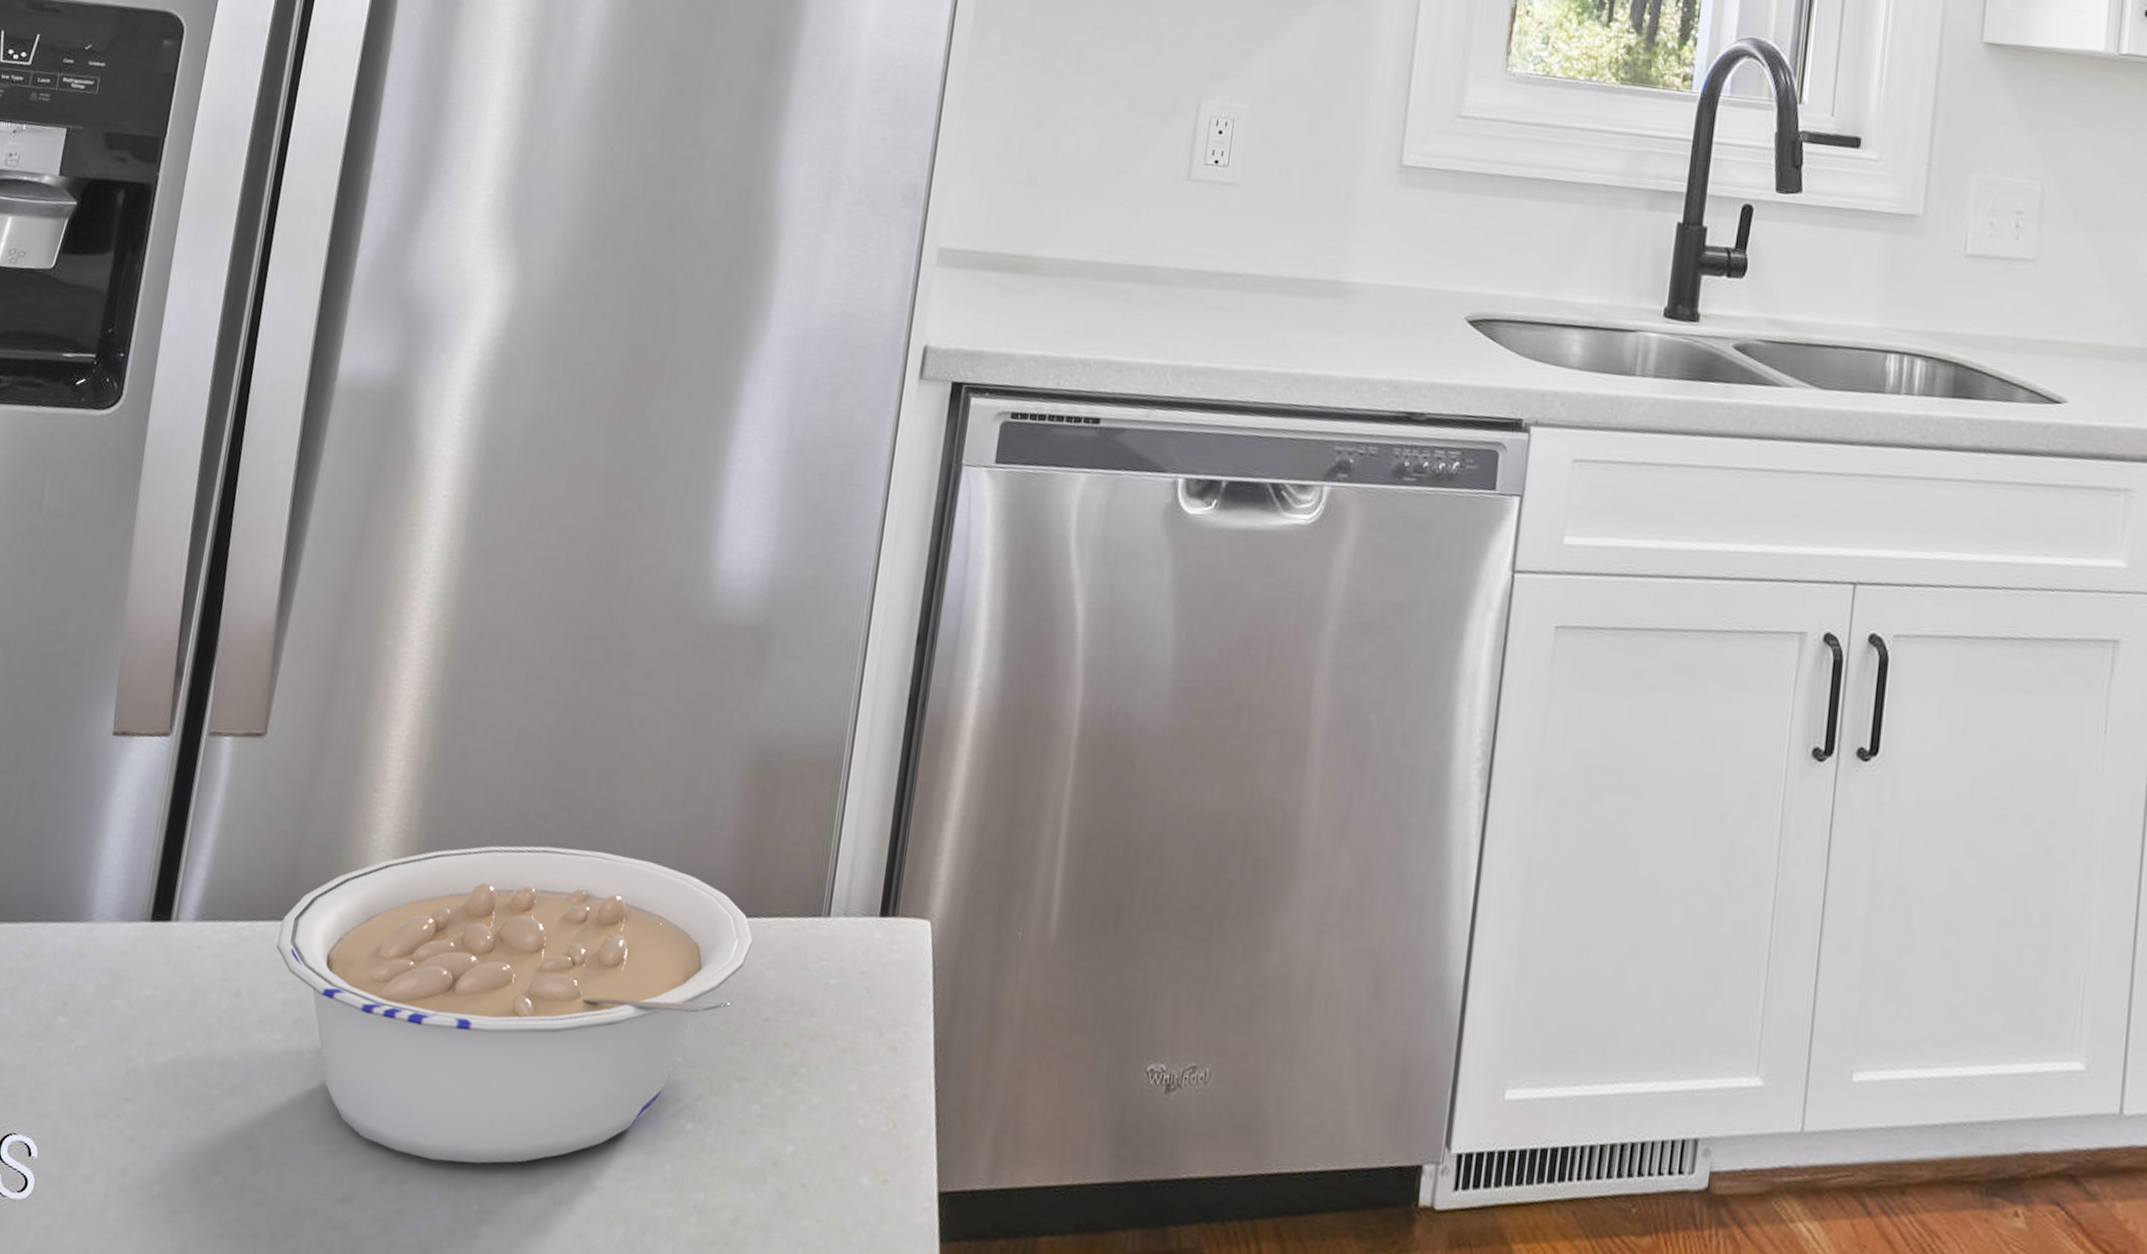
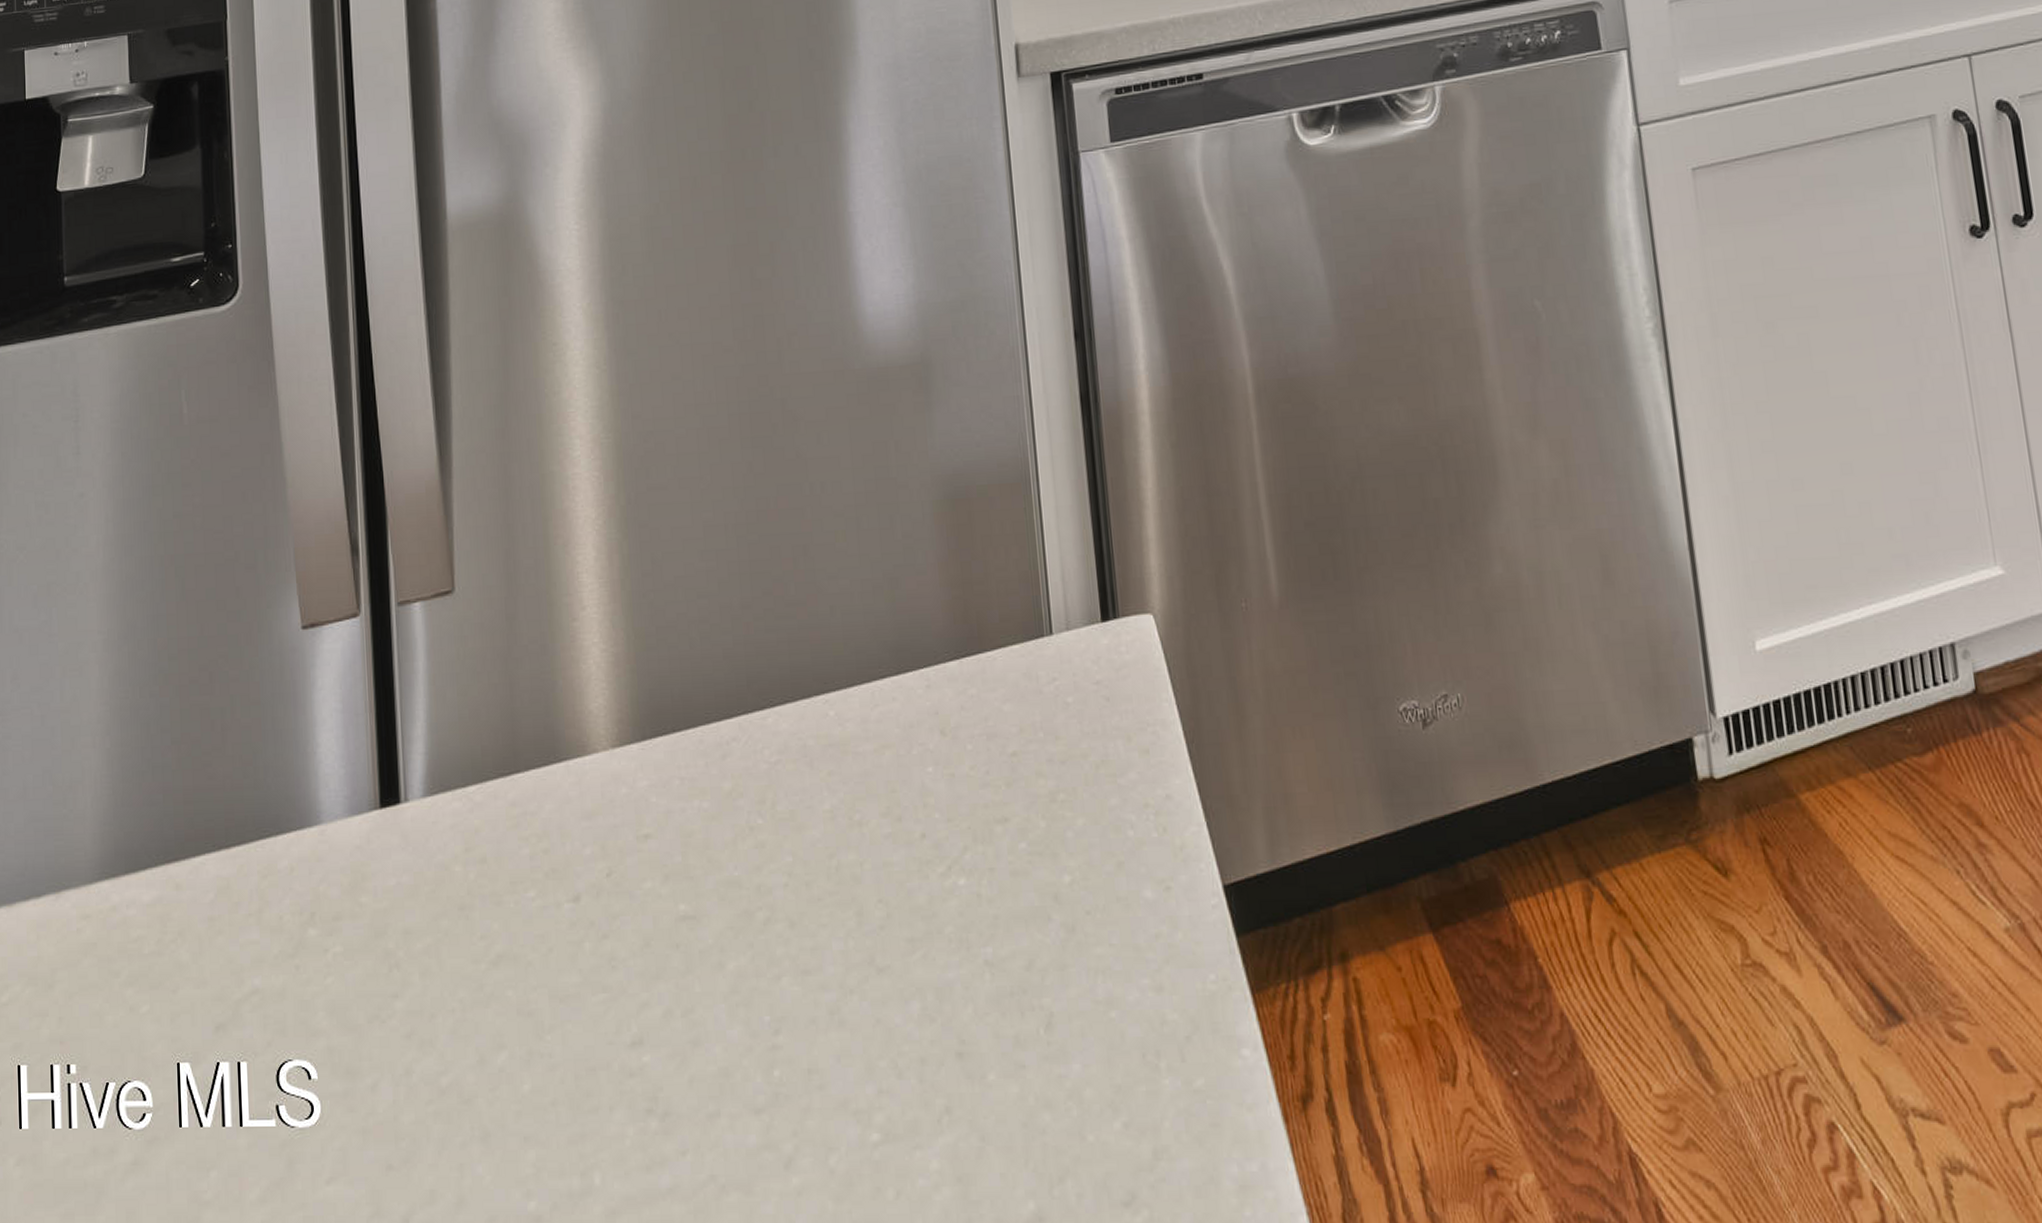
legume: present [277,845,753,1164] -> none [510,623,983,981]

